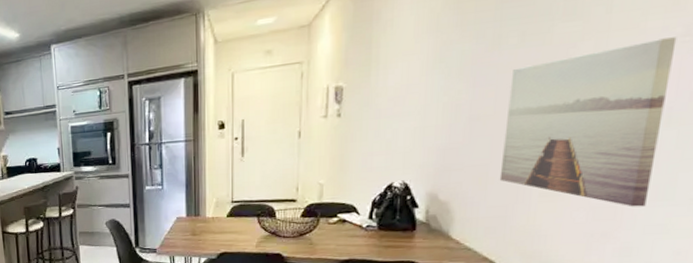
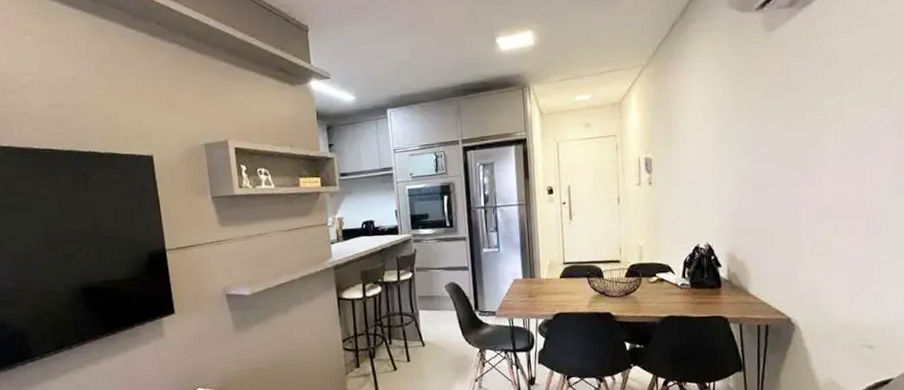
wall art: present [499,37,677,207] -> none [779,127,889,264]

